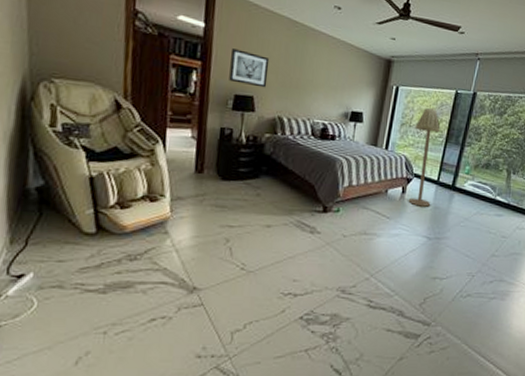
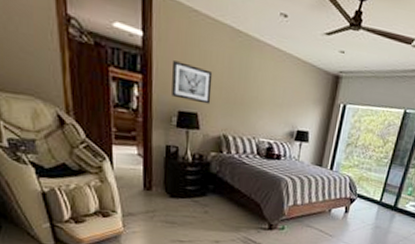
floor lamp: present [408,107,441,207] -> none [350,127,386,226]

